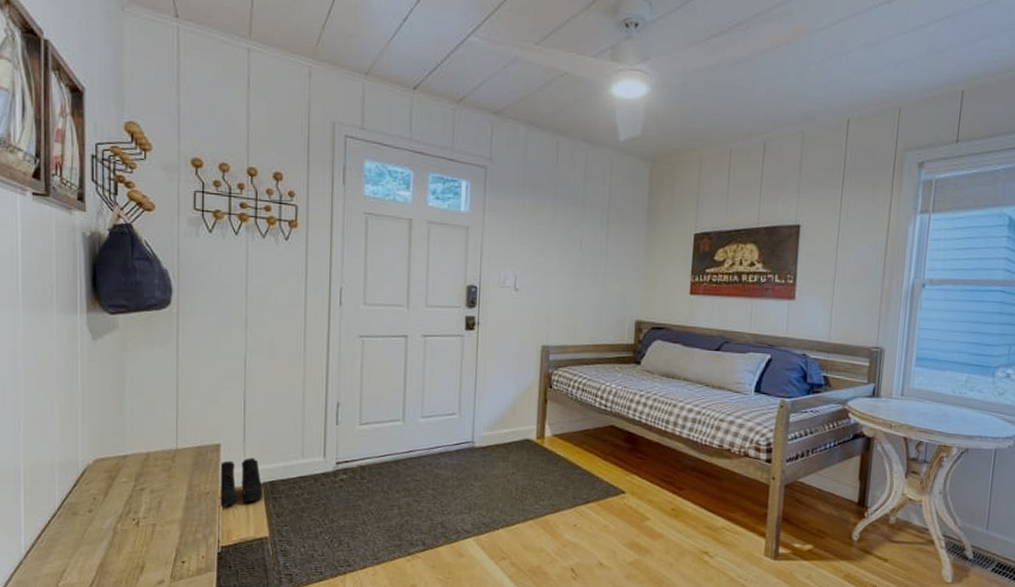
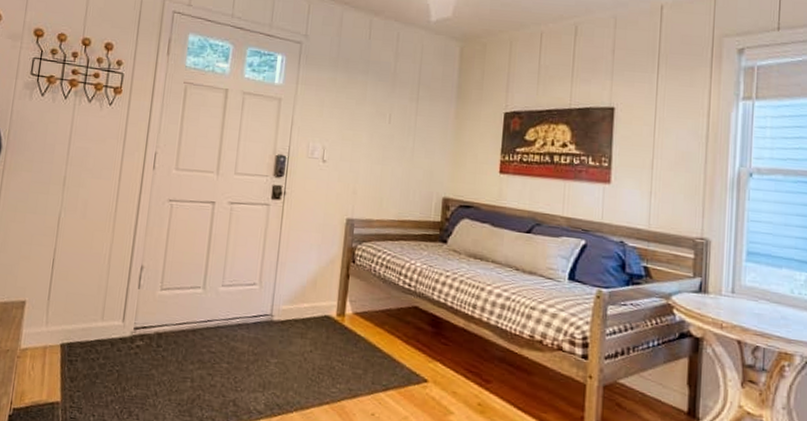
boots: present [218,458,264,507] -> none [16,317,62,367]

